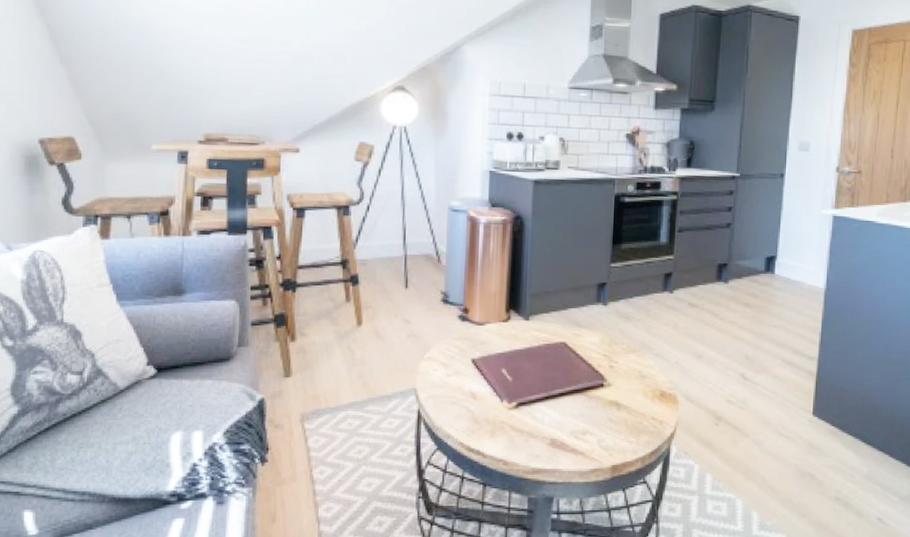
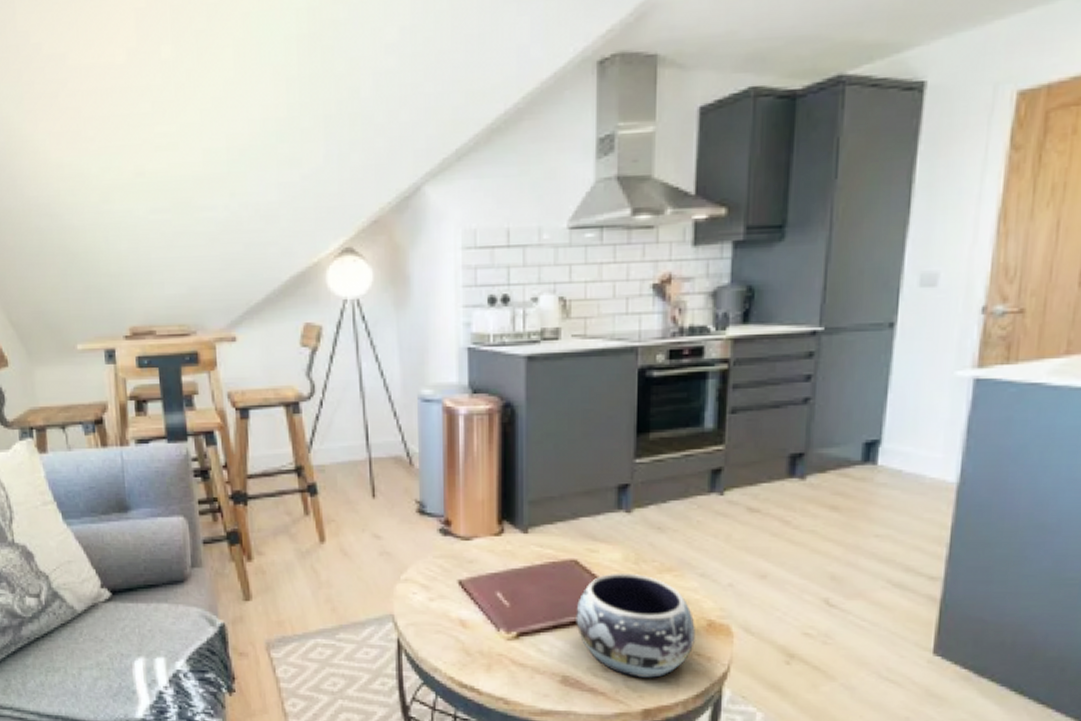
decorative bowl: none [563,353,652,440] -> present [576,572,695,679]

